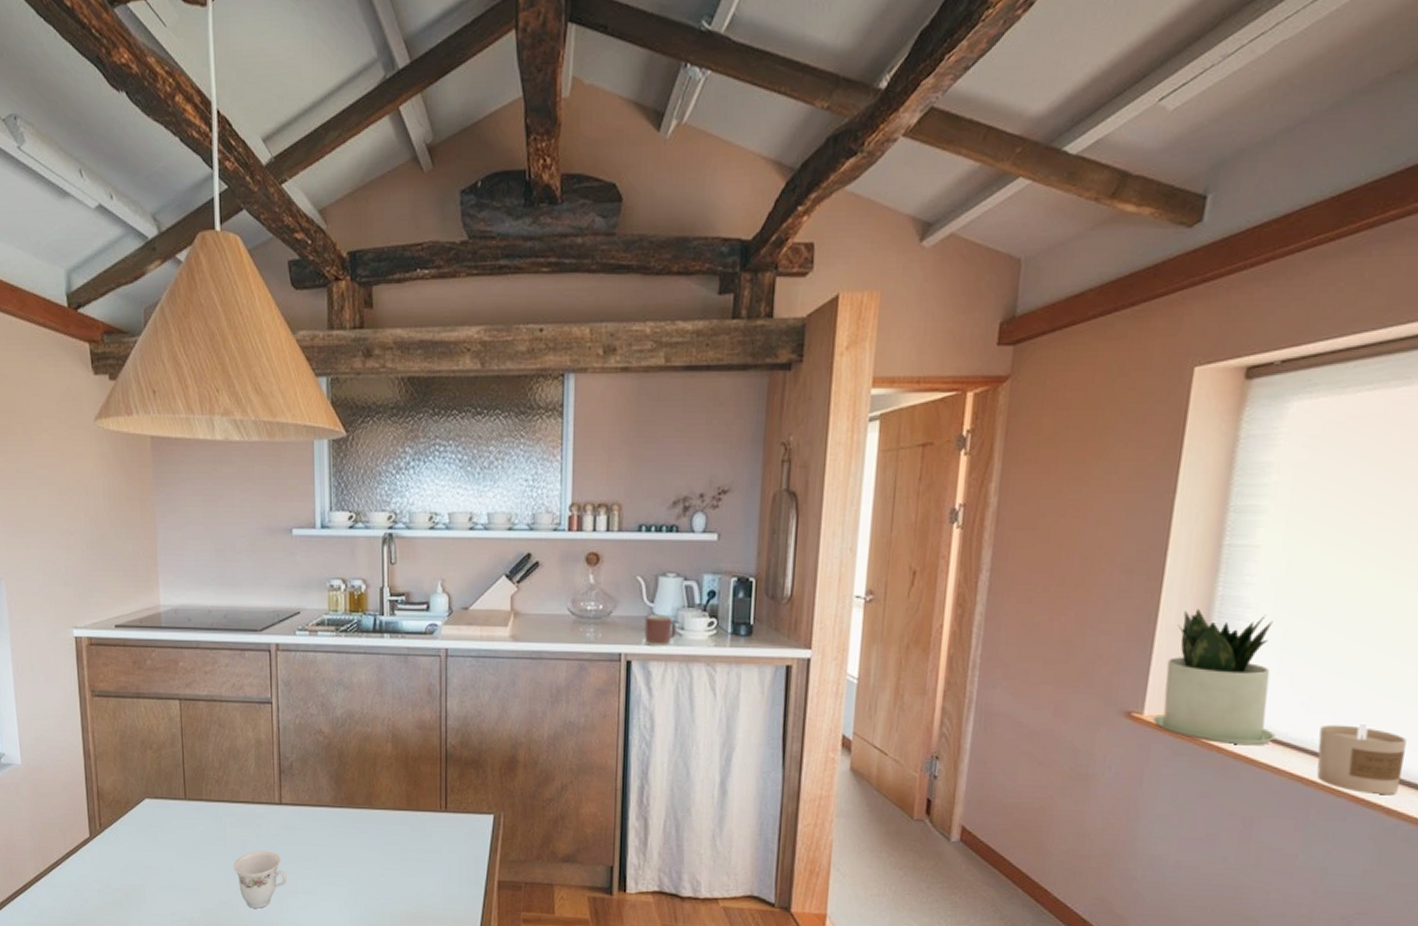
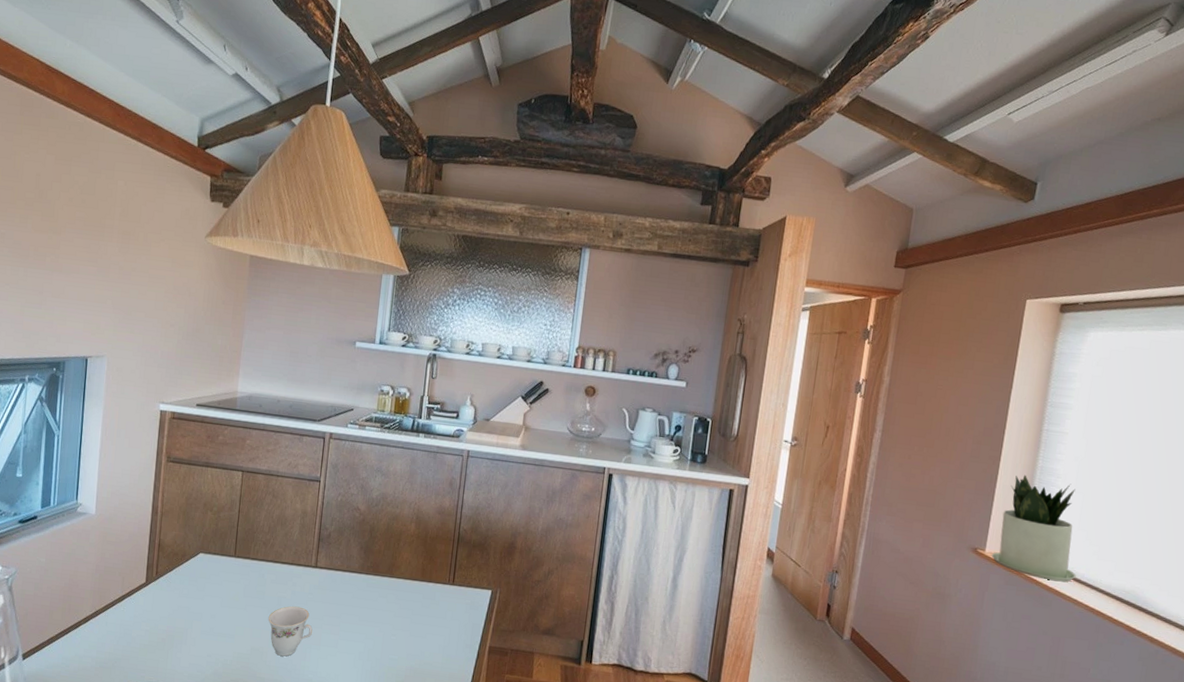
mug: present [644,614,677,647] -> none [624,439,650,466]
candle: present [1316,722,1407,796] -> none [1103,570,1164,628]

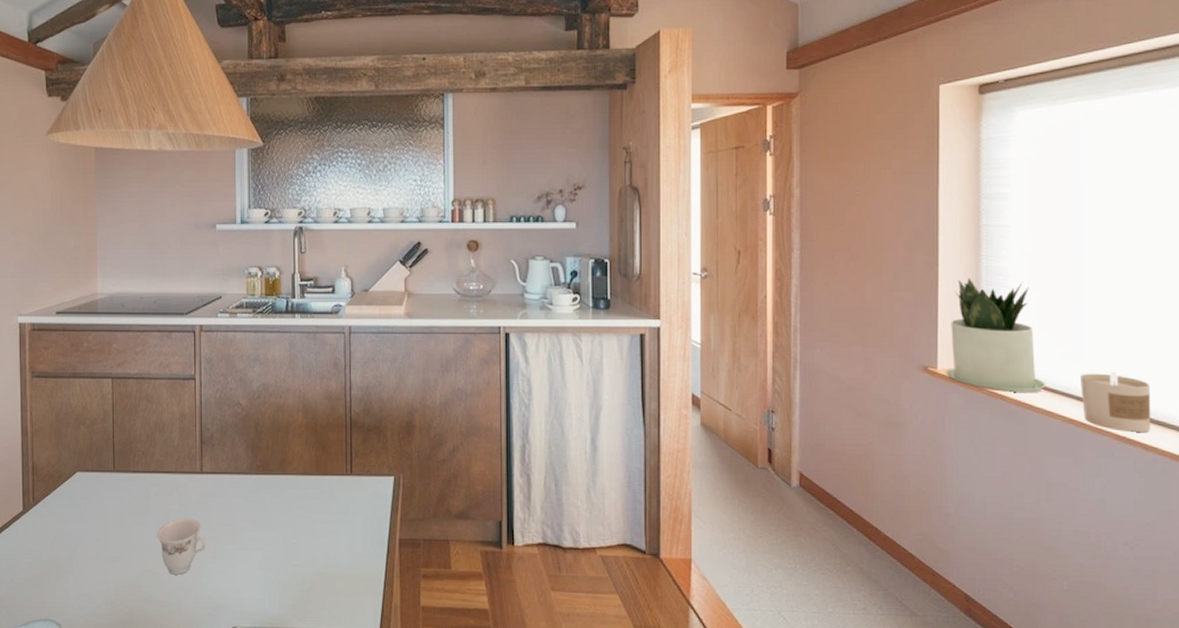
candle: none [1103,570,1164,628] -> present [1080,371,1151,433]

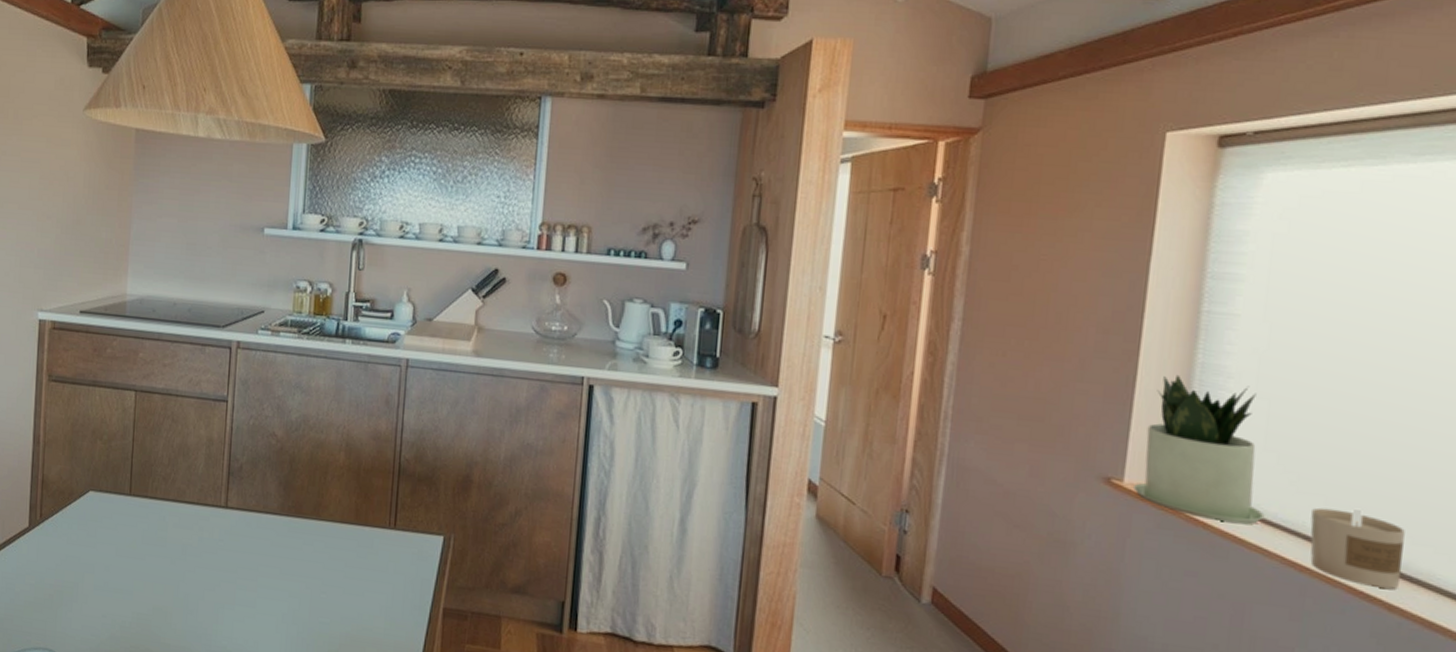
teacup: present [157,518,206,575] -> none [171,555,225,618]

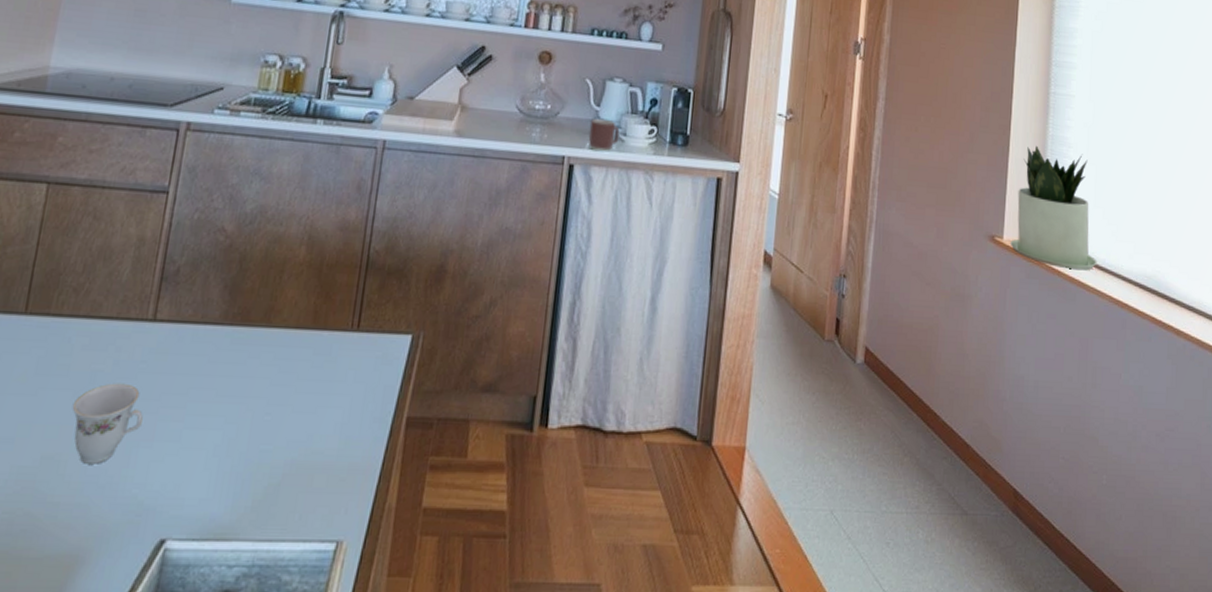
teacup: none [171,555,225,618] -> present [72,383,143,464]
mug: none [607,339,642,374] -> present [588,118,620,152]
candle: present [1310,507,1405,590] -> none [1126,252,1183,318]

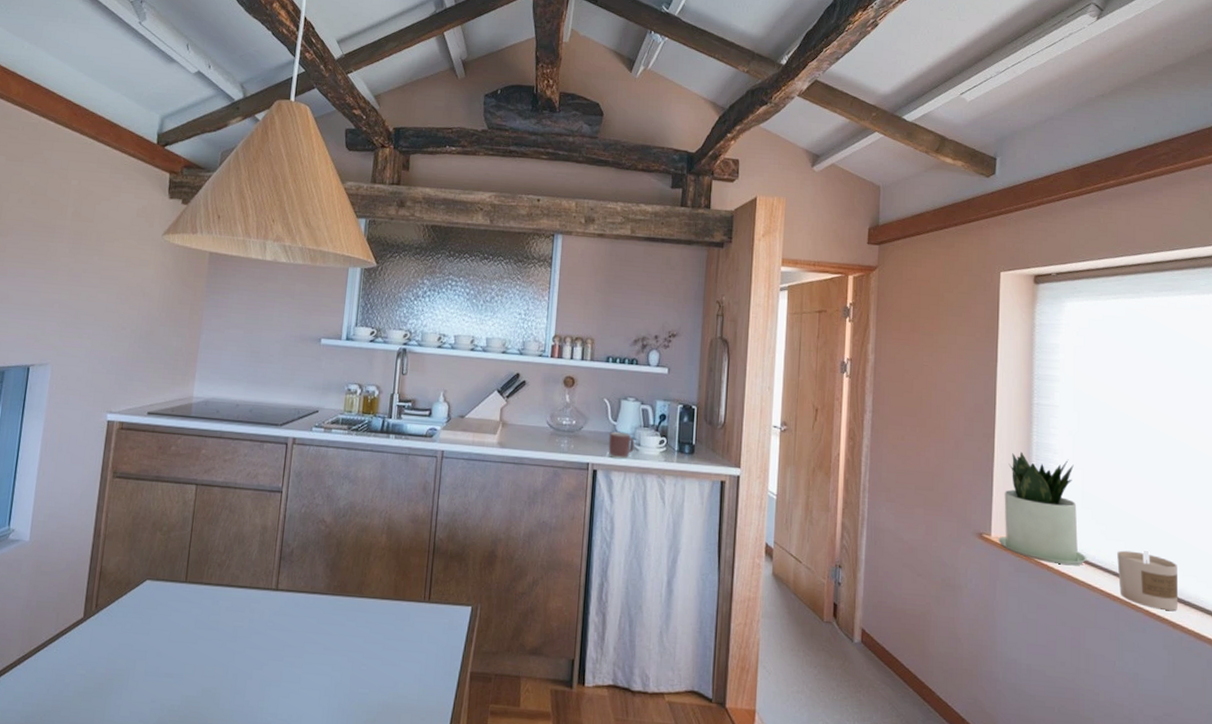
teacup: present [72,383,143,464] -> none [222,636,272,697]
candle: none [1126,252,1183,318] -> present [1117,549,1179,612]

